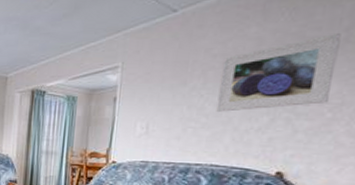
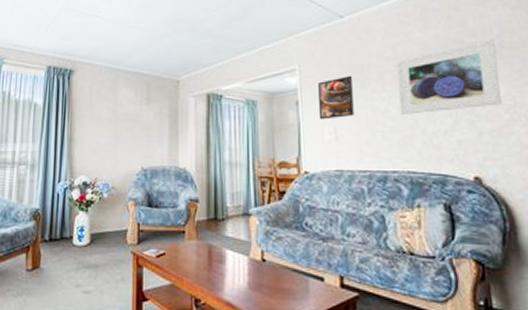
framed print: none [134,72,175,115] -> present [318,75,354,120]

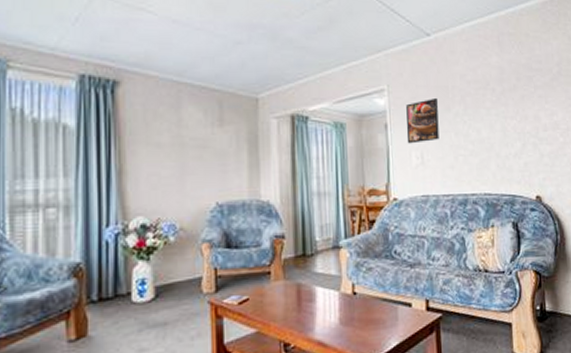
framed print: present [396,40,501,115] -> none [476,67,558,138]

